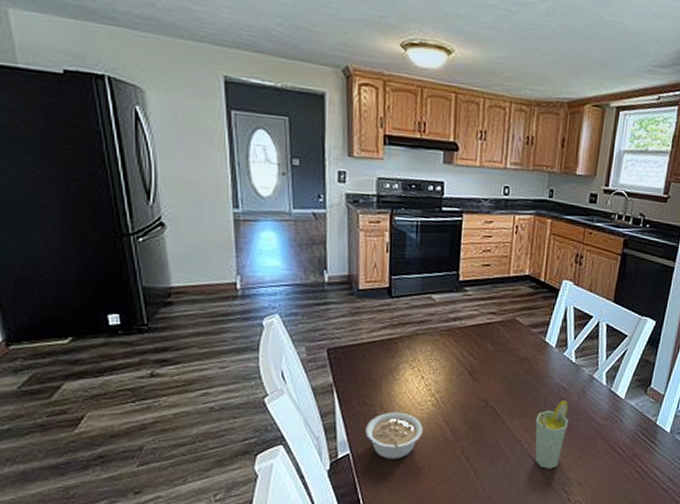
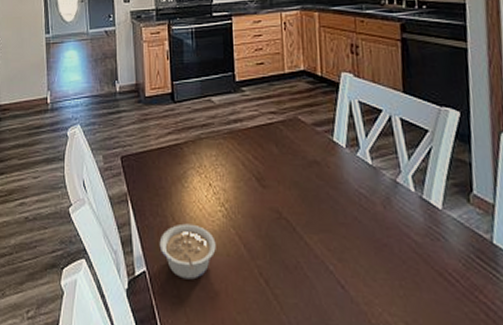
cup: present [535,401,569,469] -> none [337,211,378,301]

